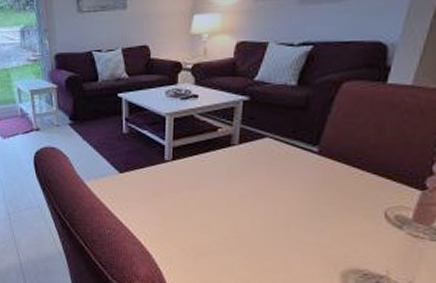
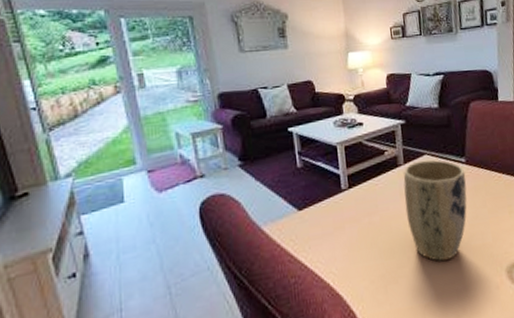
plant pot: none [230,143,315,249] -> present [403,160,467,262]

